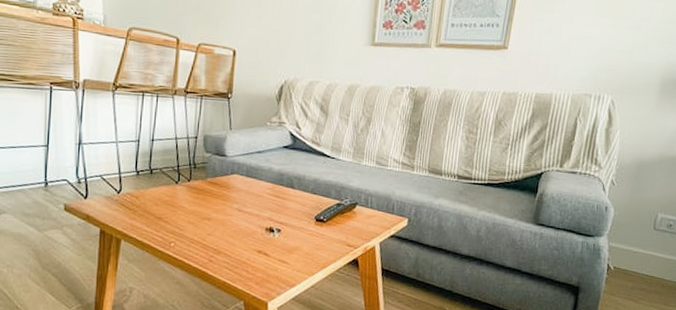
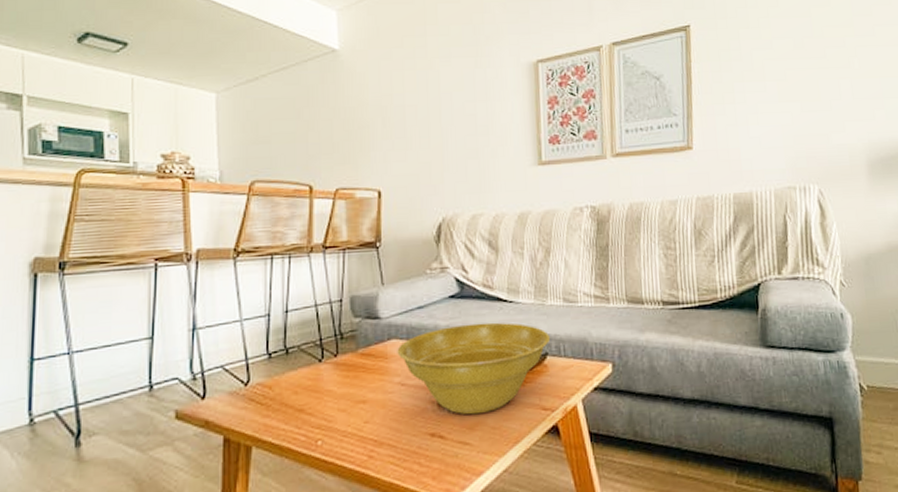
planter bowl: none [237,171,362,242] -> present [397,322,551,415]

